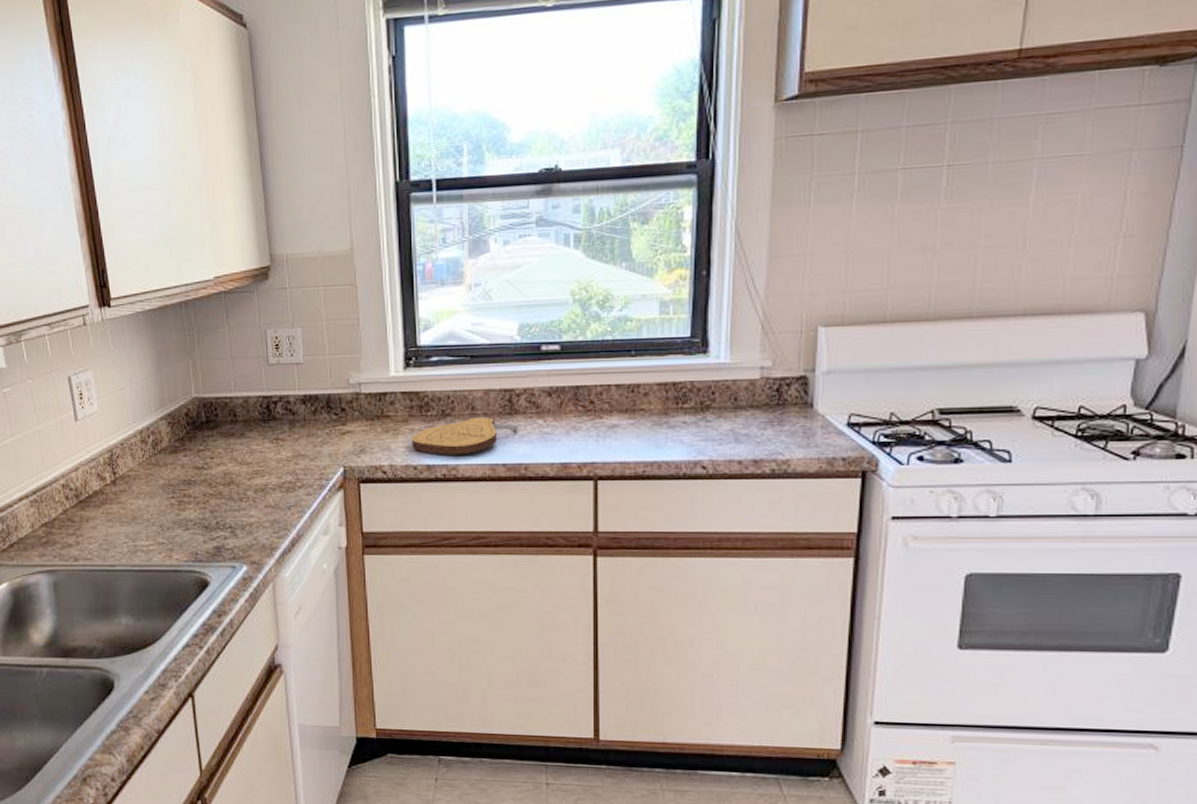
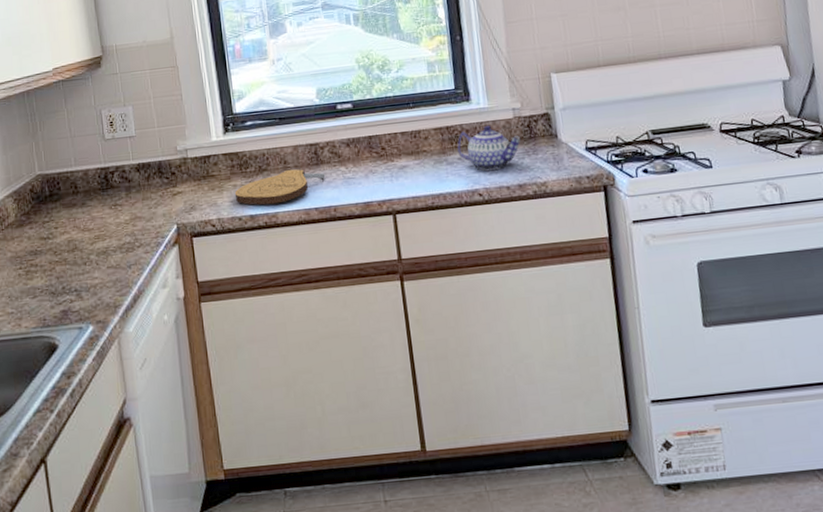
teapot: none [683,384,766,439] -> present [457,125,521,171]

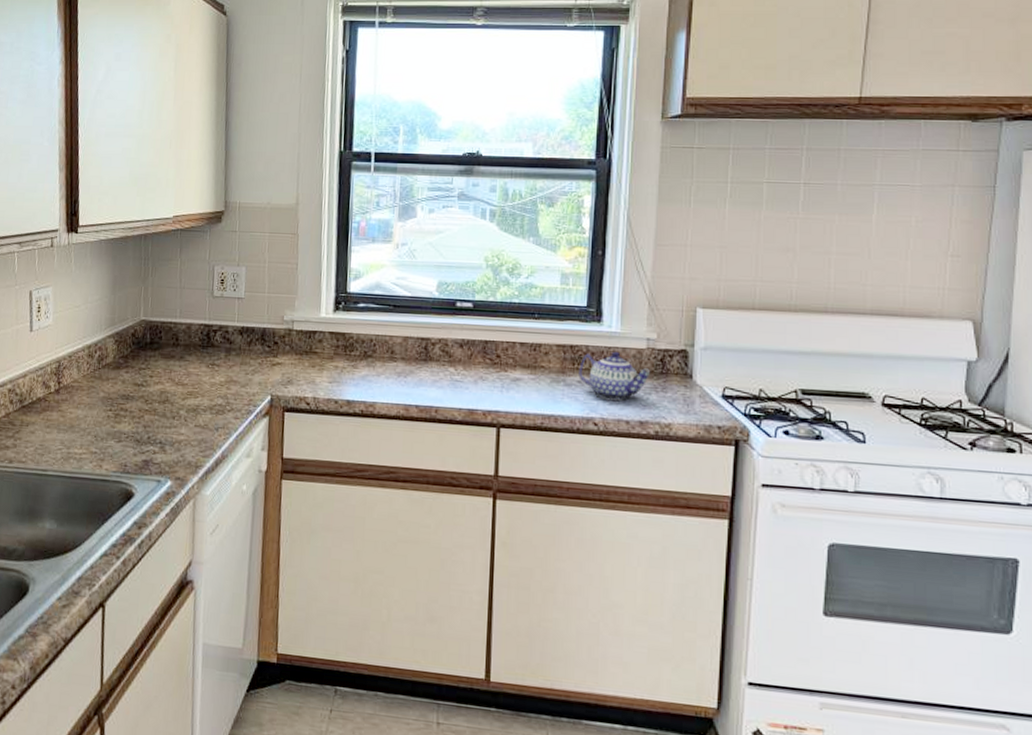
cutting board: present [234,169,326,205] -> none [334,360,432,394]

